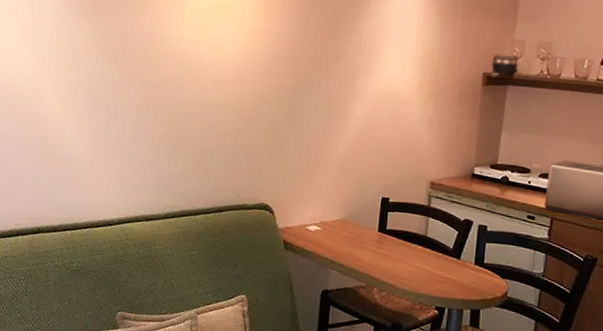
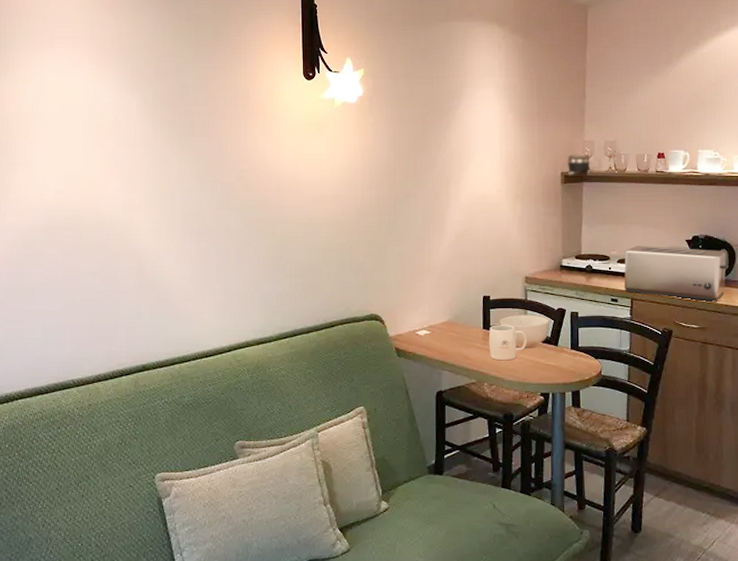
mug: none [382,229,426,268] -> present [488,324,527,361]
bowl: none [397,220,454,259] -> present [499,315,550,349]

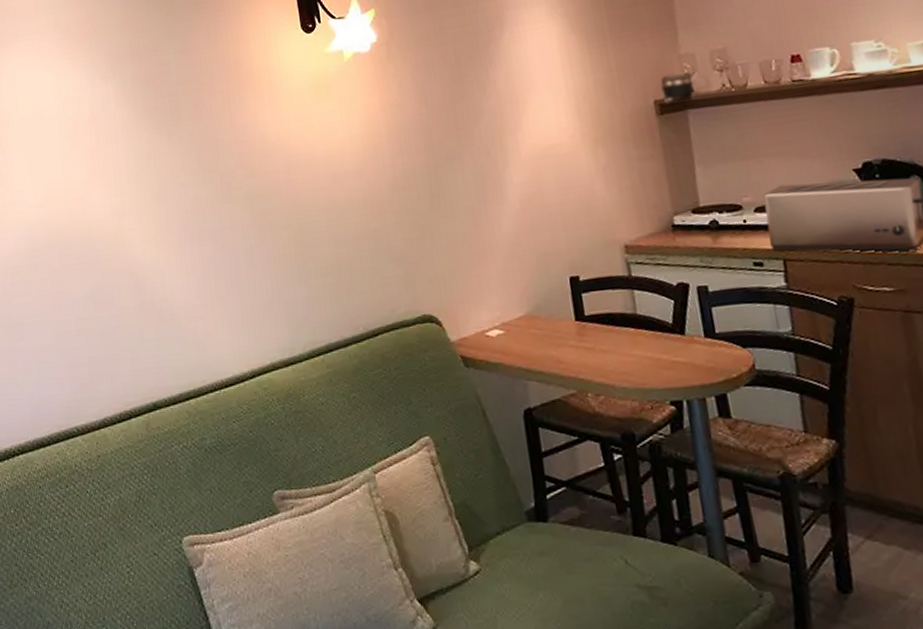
mug: present [488,324,527,361] -> none [584,312,640,362]
bowl: present [499,315,550,349] -> none [596,295,670,342]

